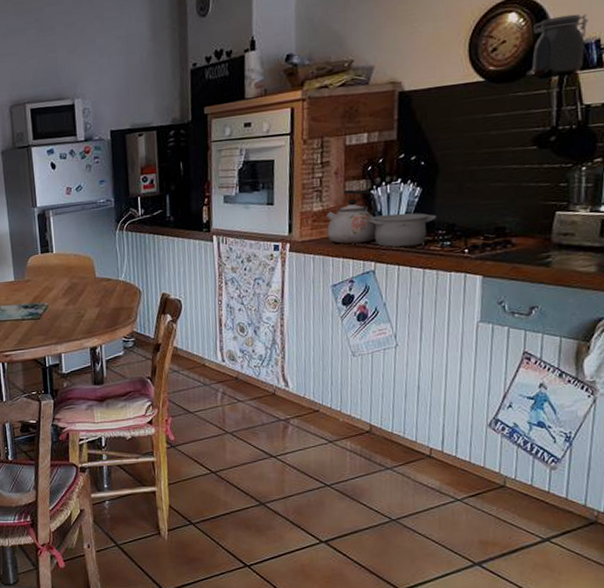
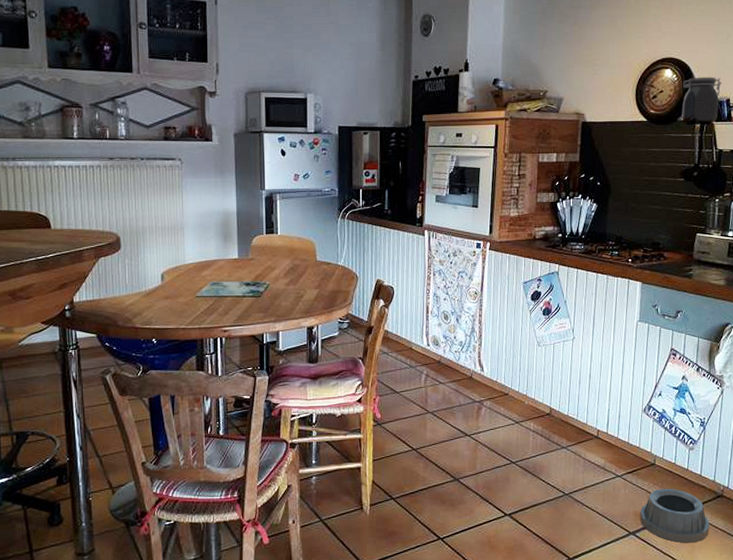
kettle: present [326,189,378,245] -> none [521,200,562,248]
cooking pot: present [365,213,437,247] -> none [552,224,608,254]
pet bowl: none [486,513,580,577] -> present [639,488,710,543]

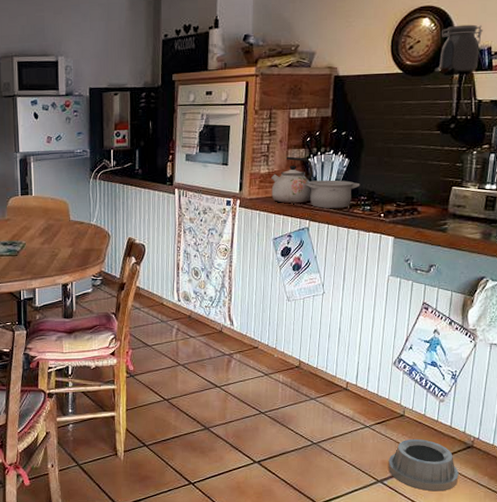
kettle: none [521,200,562,248] -> present [271,156,313,204]
cooking pot: none [552,224,608,254] -> present [303,180,360,209]

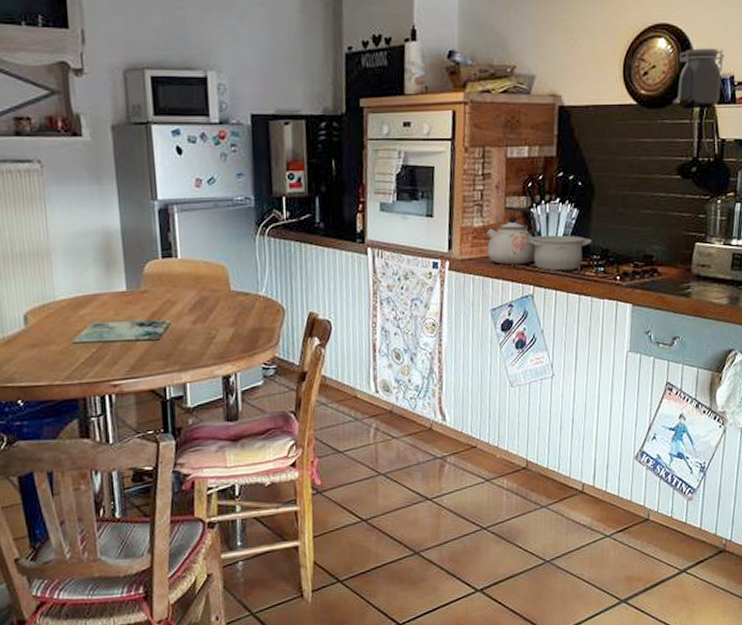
pet bowl: present [387,438,459,492] -> none [631,546,711,608]

